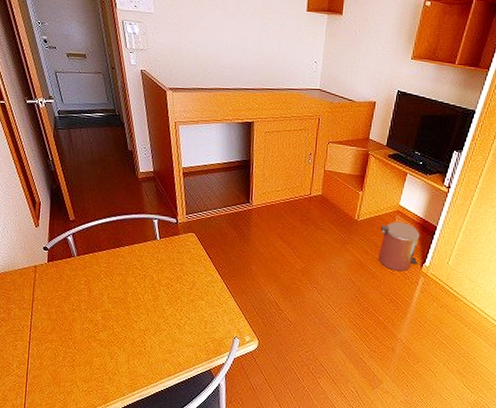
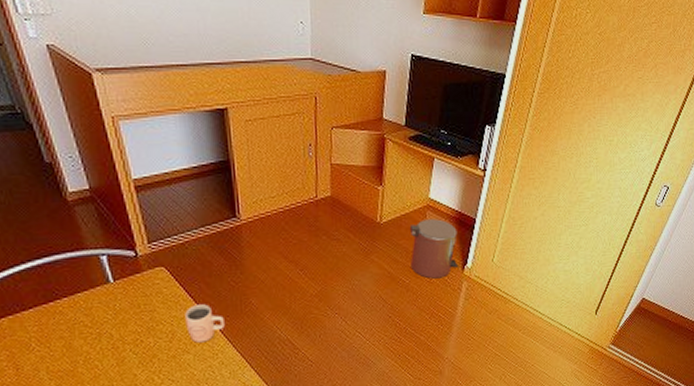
mug: none [203,264,232,294] -> present [185,304,226,343]

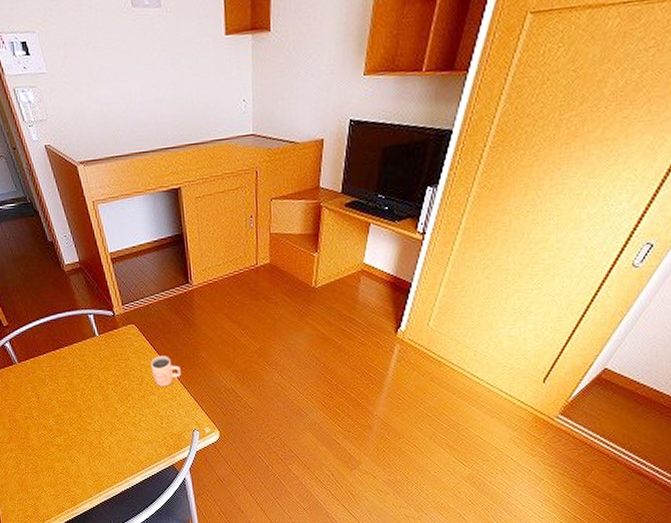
trash can: present [409,219,457,279] -> none [343,283,392,341]

